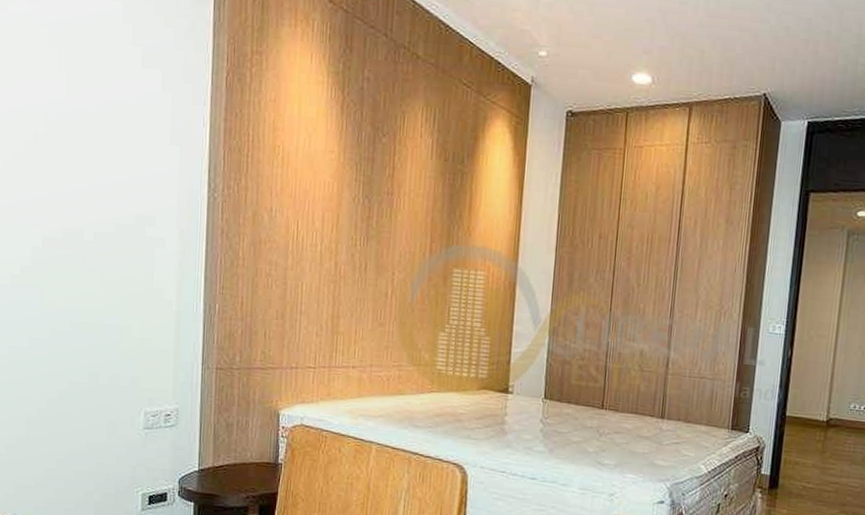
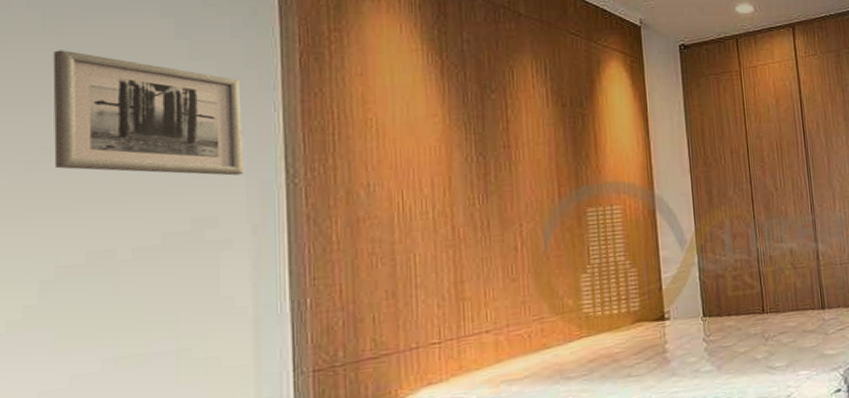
wall art: none [44,44,179,182] -> present [53,50,244,176]

